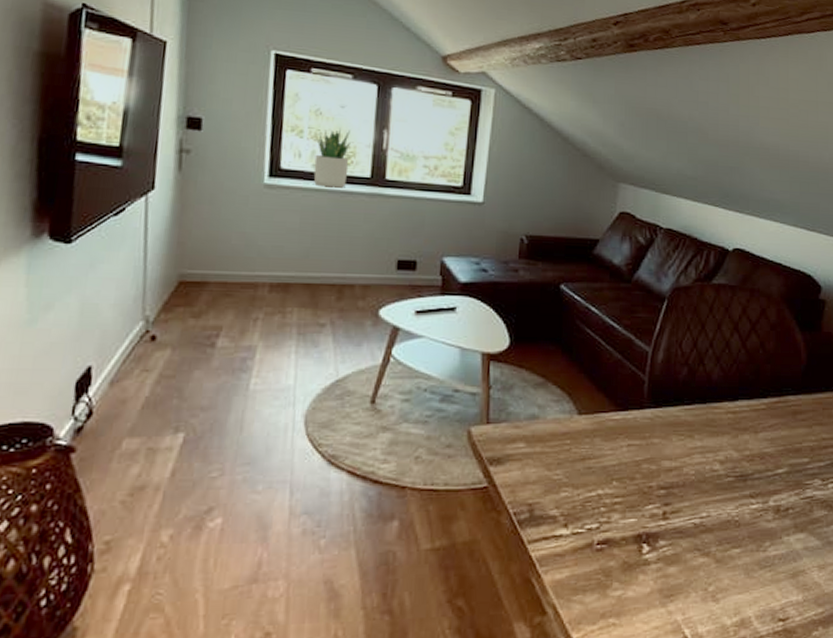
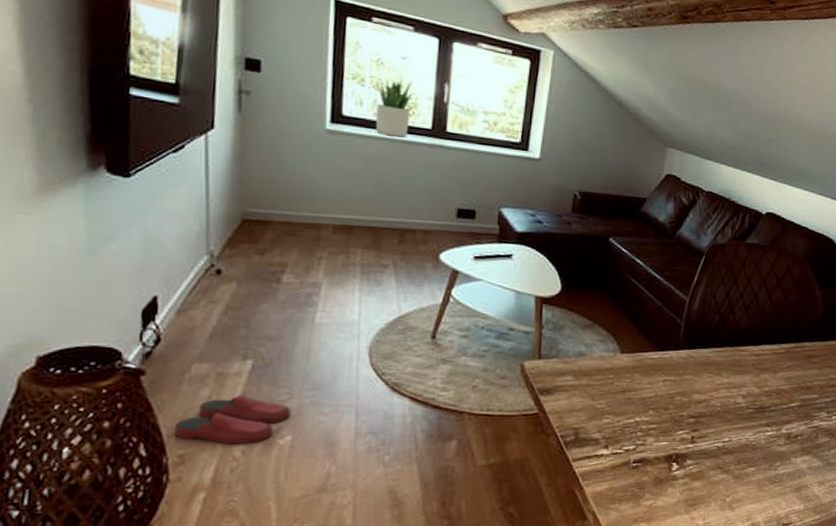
slippers: none [102,472,222,529] -> present [174,395,291,445]

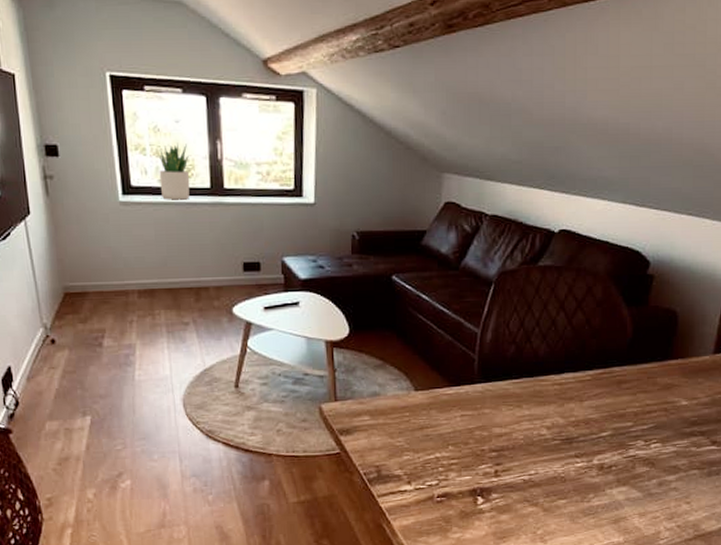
slippers: present [174,395,291,445] -> none [41,446,127,489]

